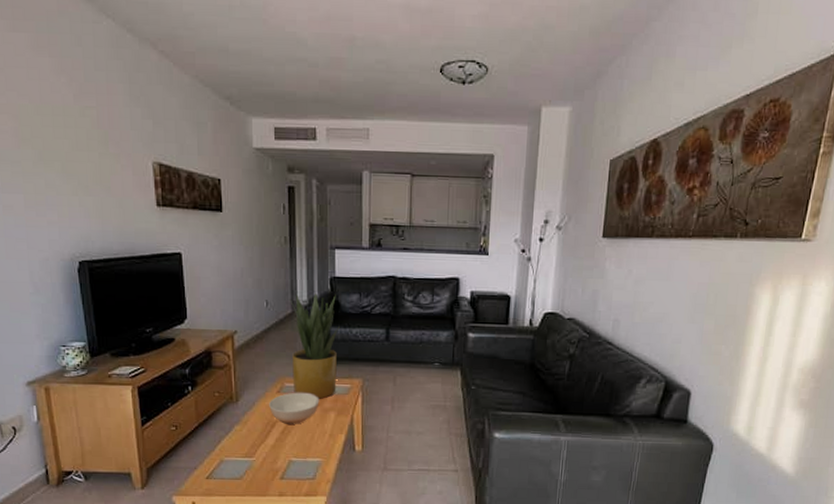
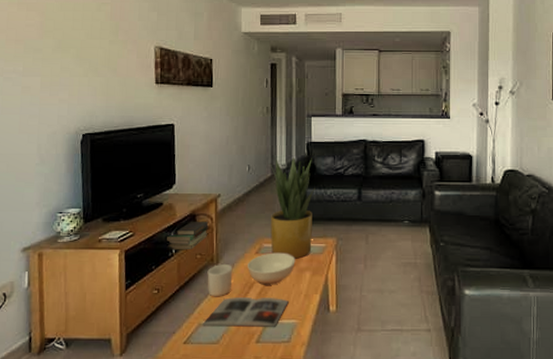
books: none [182,358,226,388] -> present [167,221,209,250]
magazine: none [224,435,313,465] -> present [202,297,289,327]
mug: none [227,403,254,435] -> present [207,264,233,297]

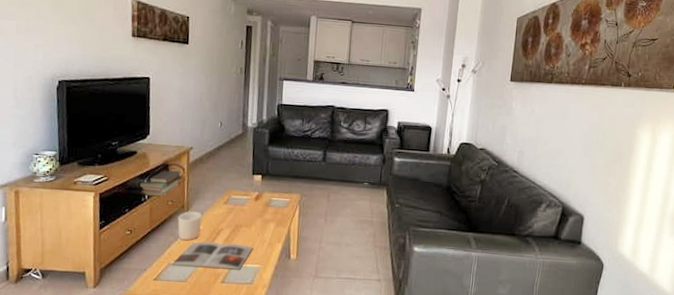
bowl: present [248,252,296,285] -> none [216,203,261,233]
planter: present [270,156,315,259] -> none [238,116,283,211]

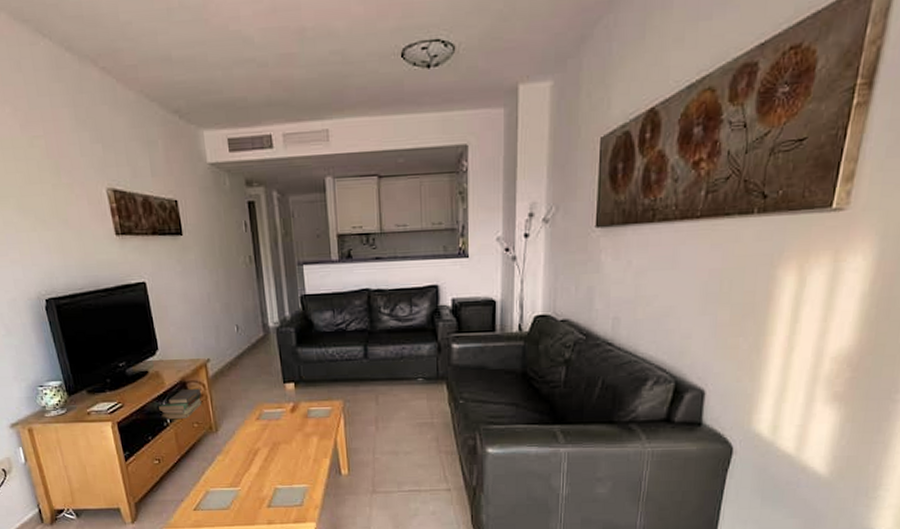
magazine: present [171,241,253,270] -> none [209,463,297,493]
mug: present [177,211,202,241] -> none [207,432,236,465]

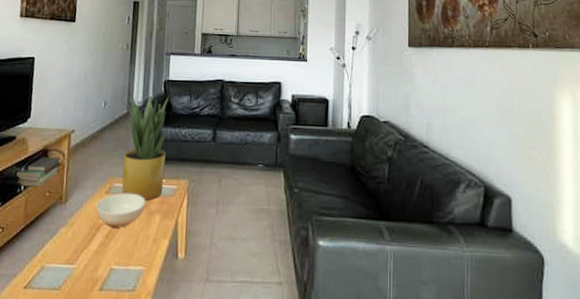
bowl: none [249,417,301,451] -> present [96,193,146,228]
planter: none [260,312,317,424] -> present [121,94,170,201]

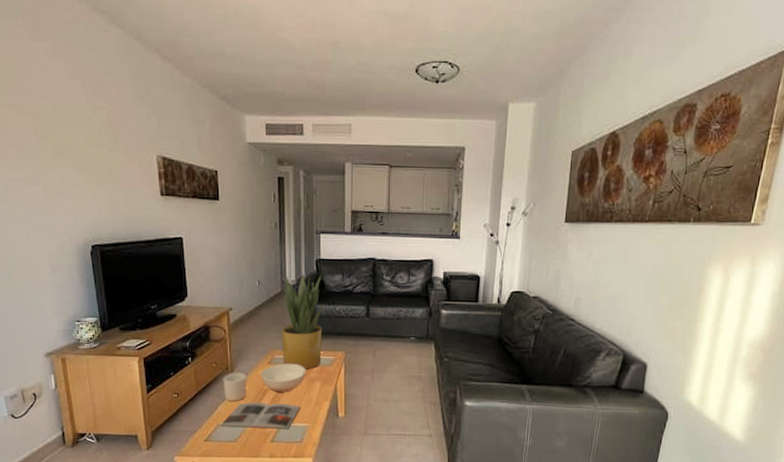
books: present [16,156,60,187] -> none [183,332,222,359]
magazine: none [44,239,136,274] -> present [220,402,300,429]
mug: none [53,203,81,239] -> present [223,373,247,402]

